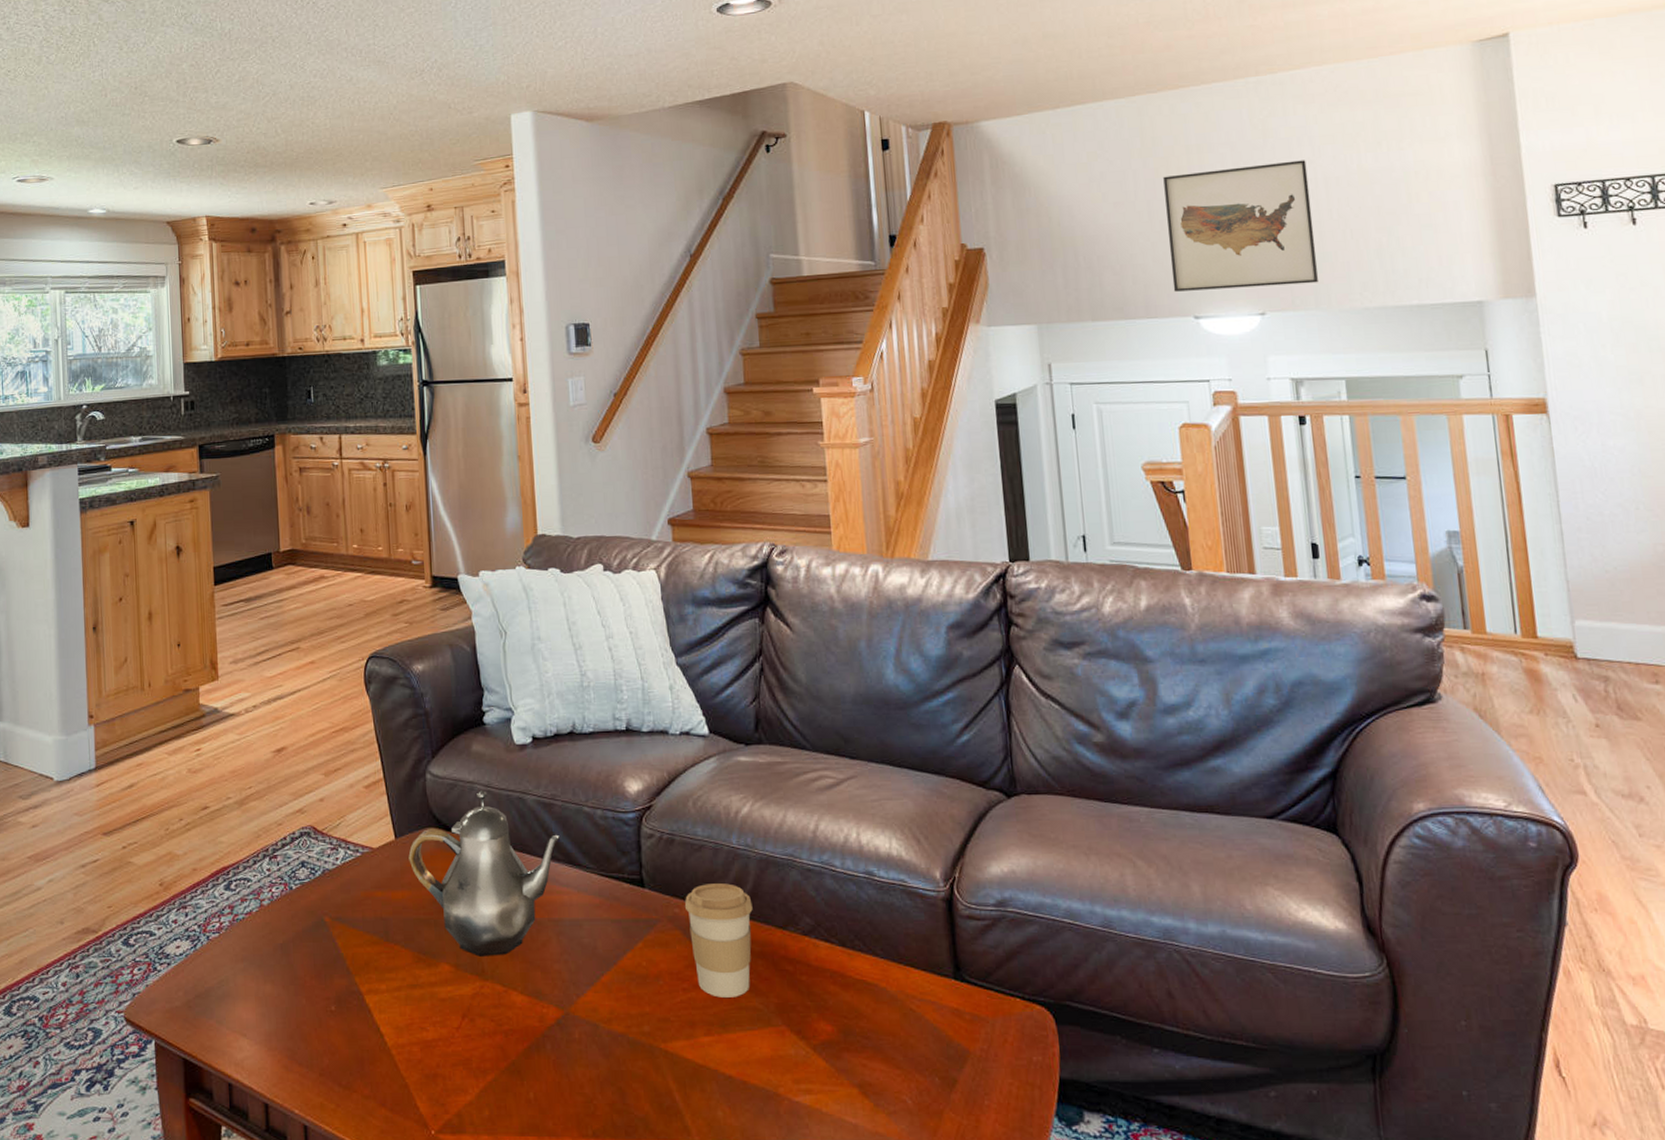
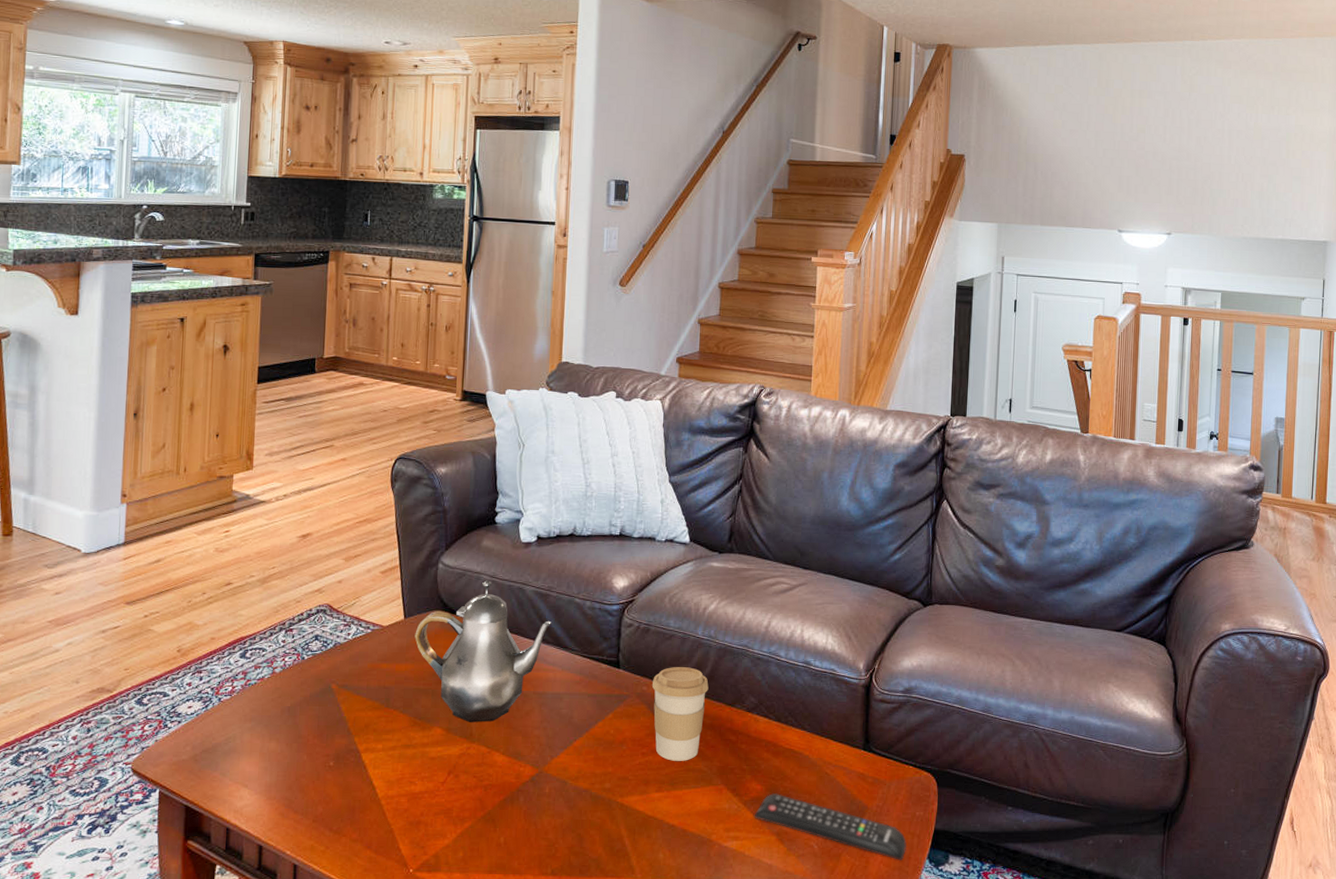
remote control: none [827,1035,1027,1118] -> present [754,793,907,860]
wall art: present [1163,160,1318,292] -> none [1106,113,1218,214]

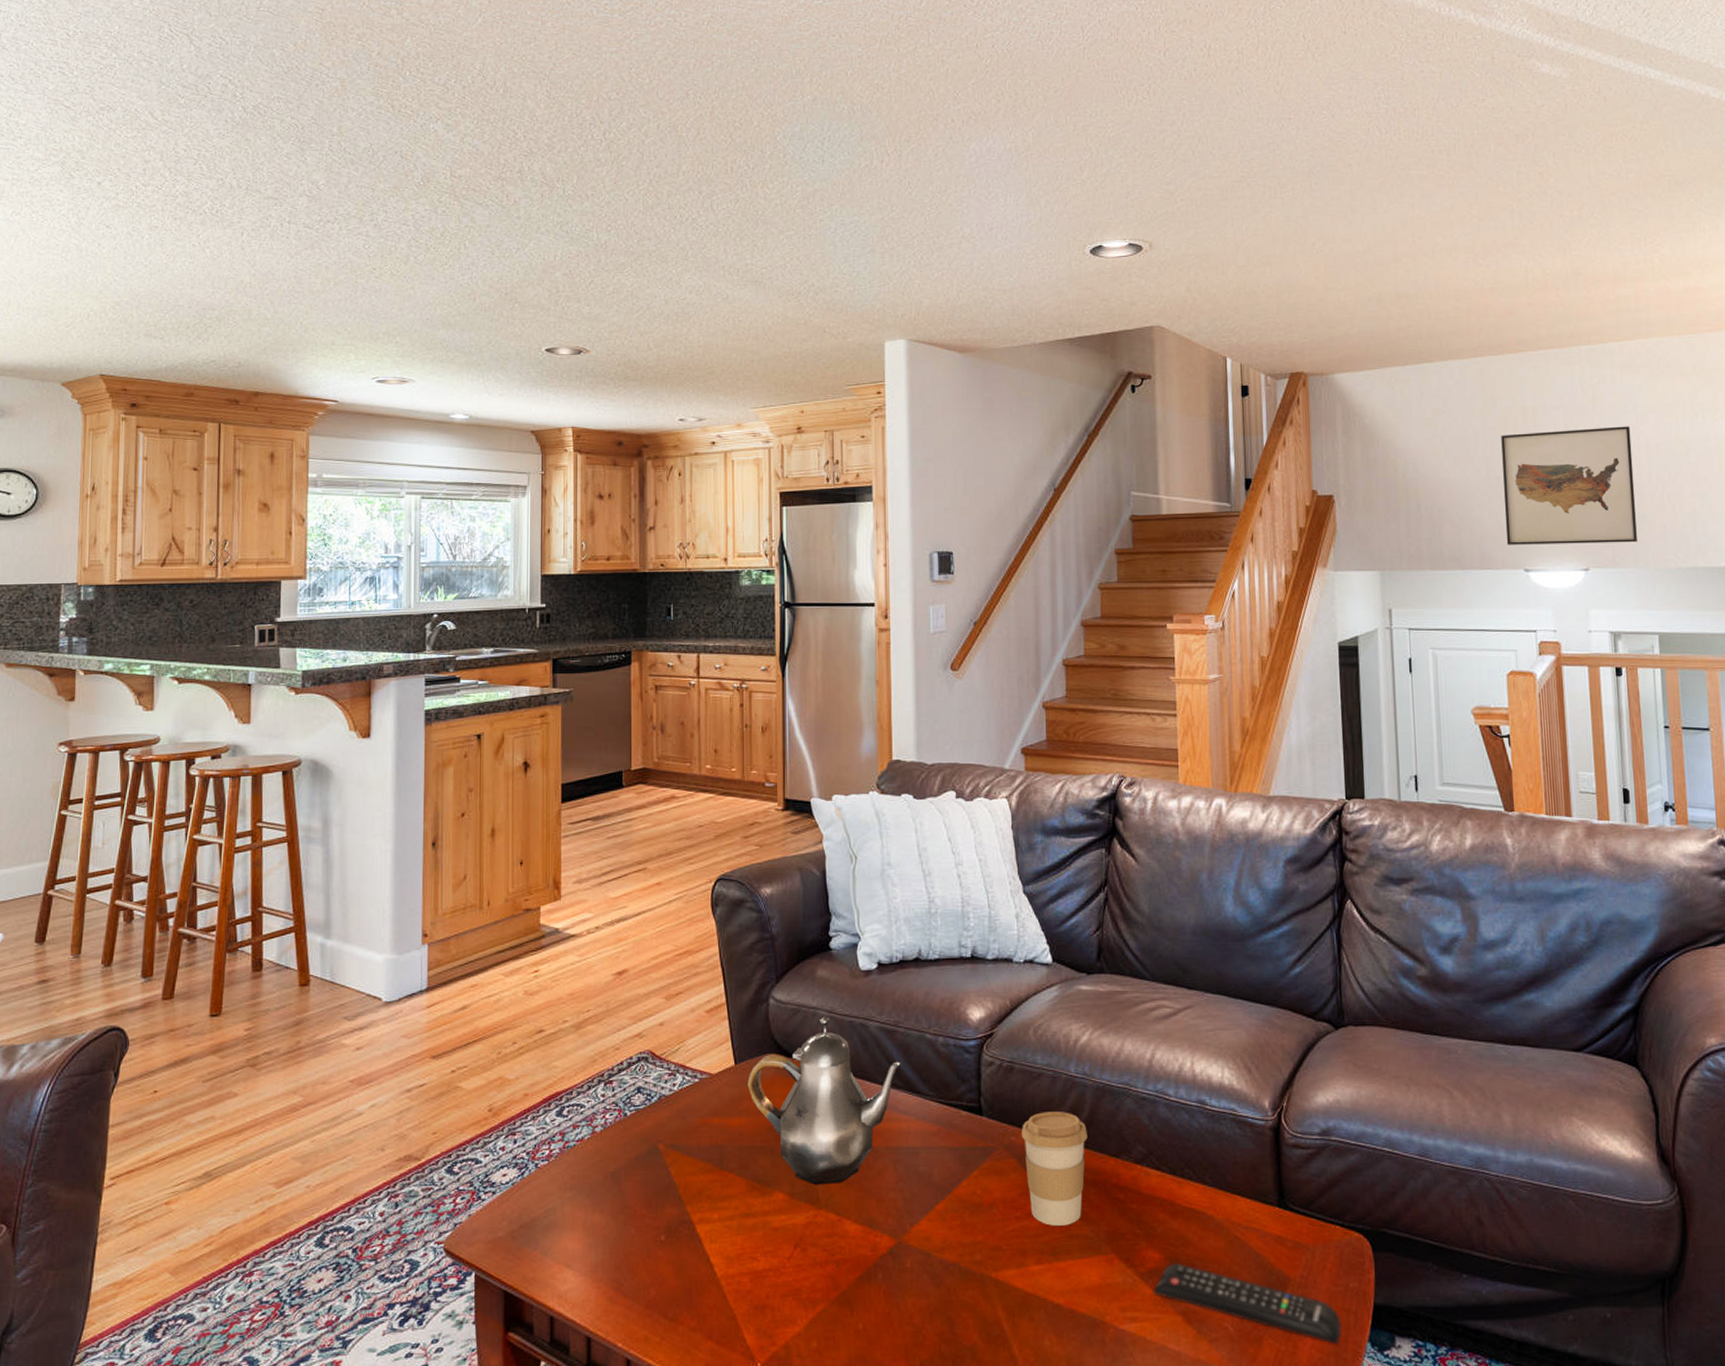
wall art: none [1106,113,1218,214] -> present [1501,426,1638,545]

